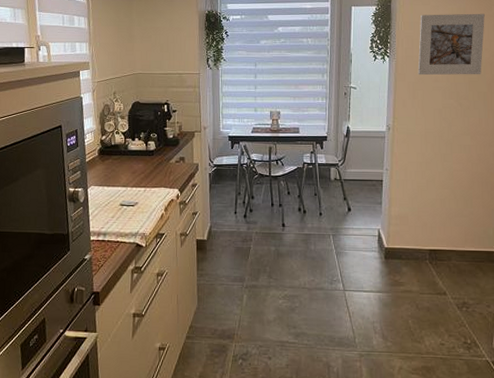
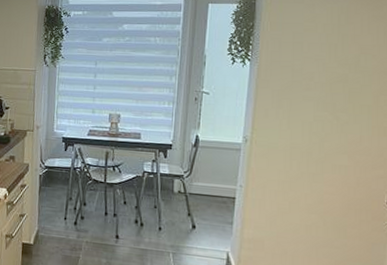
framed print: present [418,13,485,75] -> none [284,13,374,85]

